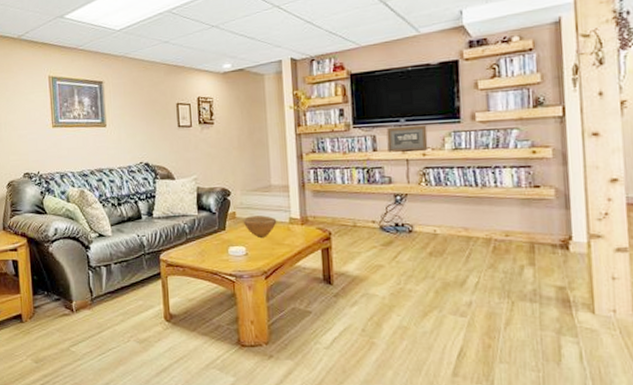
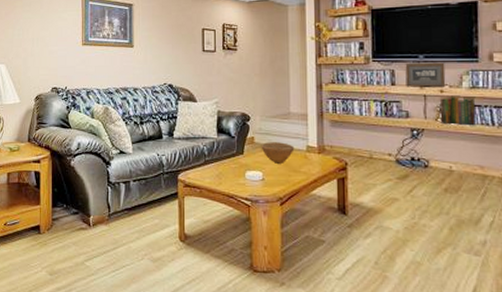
books: none [422,158,459,188] -> present [439,95,475,125]

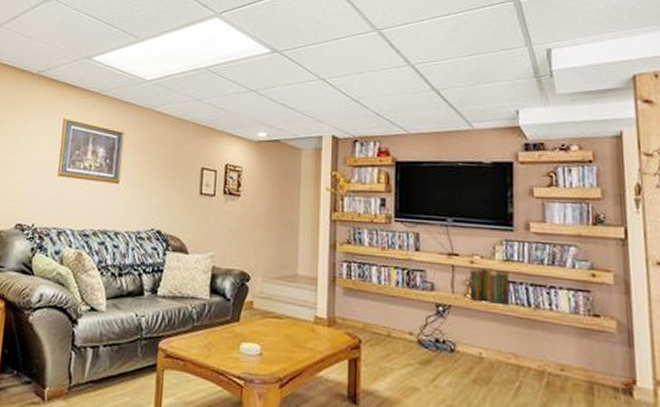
bowl: present [261,142,295,164] -> none [260,308,300,336]
picture frame: present [405,62,446,87] -> none [431,226,477,257]

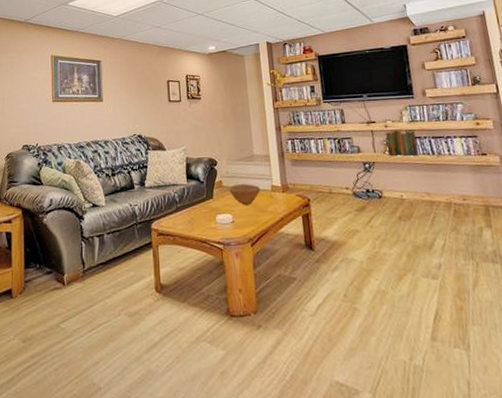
bowl: none [260,308,300,336] -> present [229,184,261,205]

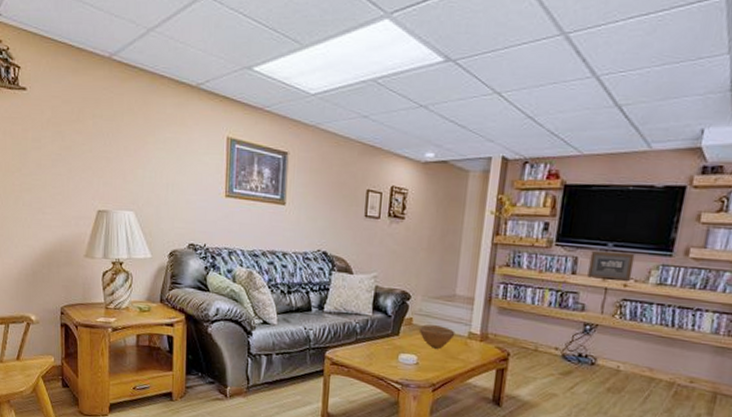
picture frame: none [352,100,388,124] -> present [587,251,635,281]
books: present [386,129,418,156] -> none [617,291,659,325]

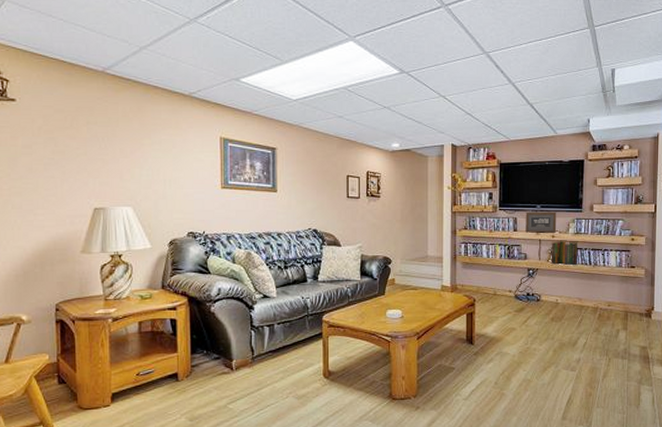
bowl: present [419,324,455,349] -> none [401,283,431,302]
books: none [617,291,659,325] -> present [551,240,577,265]

